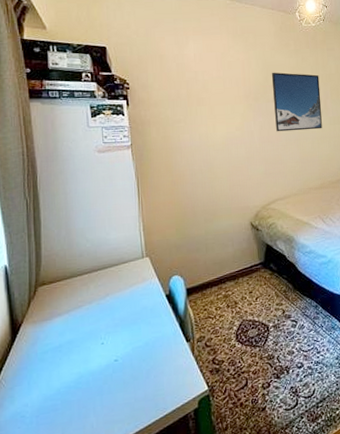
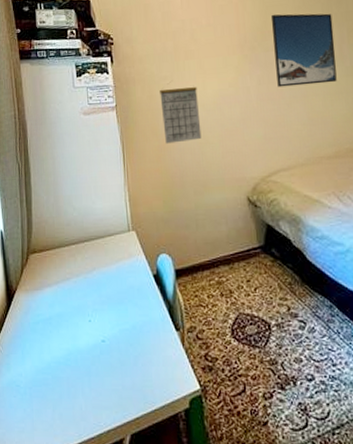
calendar: none [174,124,212,179] -> present [160,82,202,144]

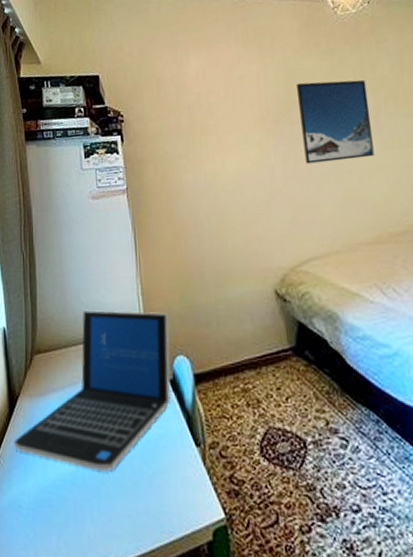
laptop: none [11,214,155,354] -> present [14,309,171,471]
calendar: present [160,82,202,144] -> none [174,161,222,230]

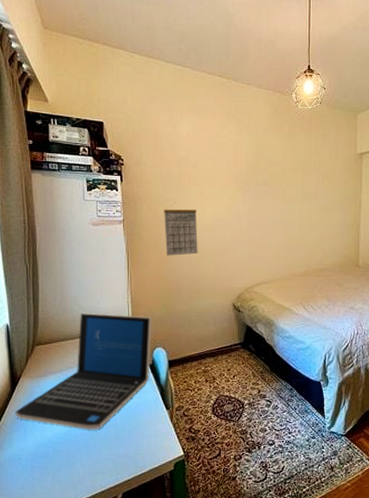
calendar: none [174,161,222,230] -> present [164,203,198,256]
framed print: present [295,79,374,164] -> none [263,155,312,216]

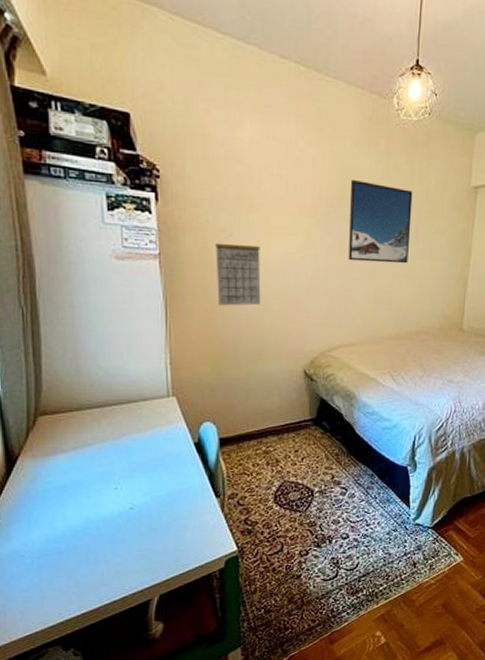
laptop: present [15,312,152,430] -> none [13,374,198,521]
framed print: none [263,155,312,216] -> present [348,179,413,264]

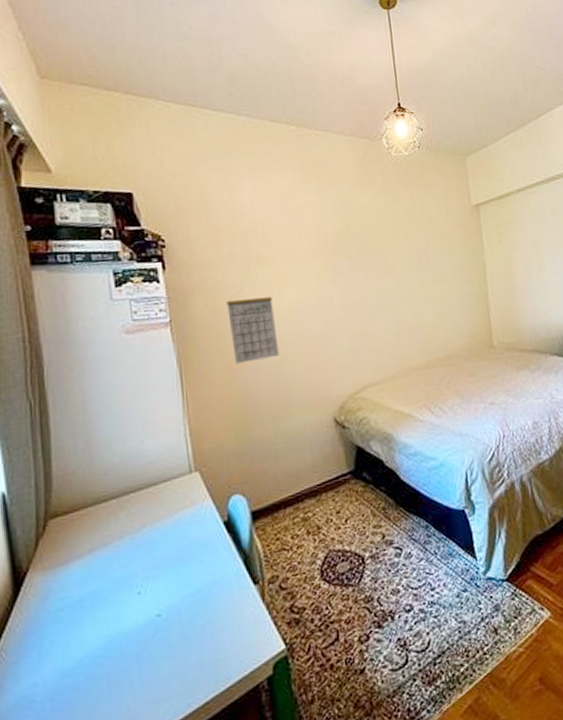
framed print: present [348,179,413,264] -> none [353,217,424,296]

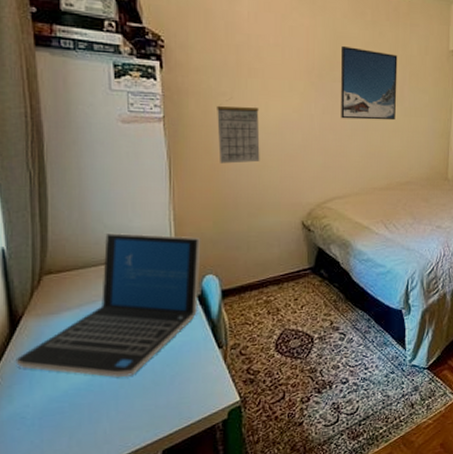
laptop: none [21,452,226,638] -> present [15,232,201,377]
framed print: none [353,217,424,296] -> present [340,45,398,121]

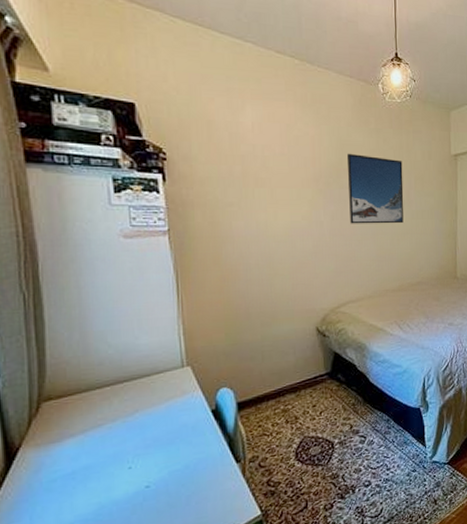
laptop: present [15,232,201,377] -> none [13,350,214,505]
calendar: present [217,98,260,164] -> none [224,209,271,274]

